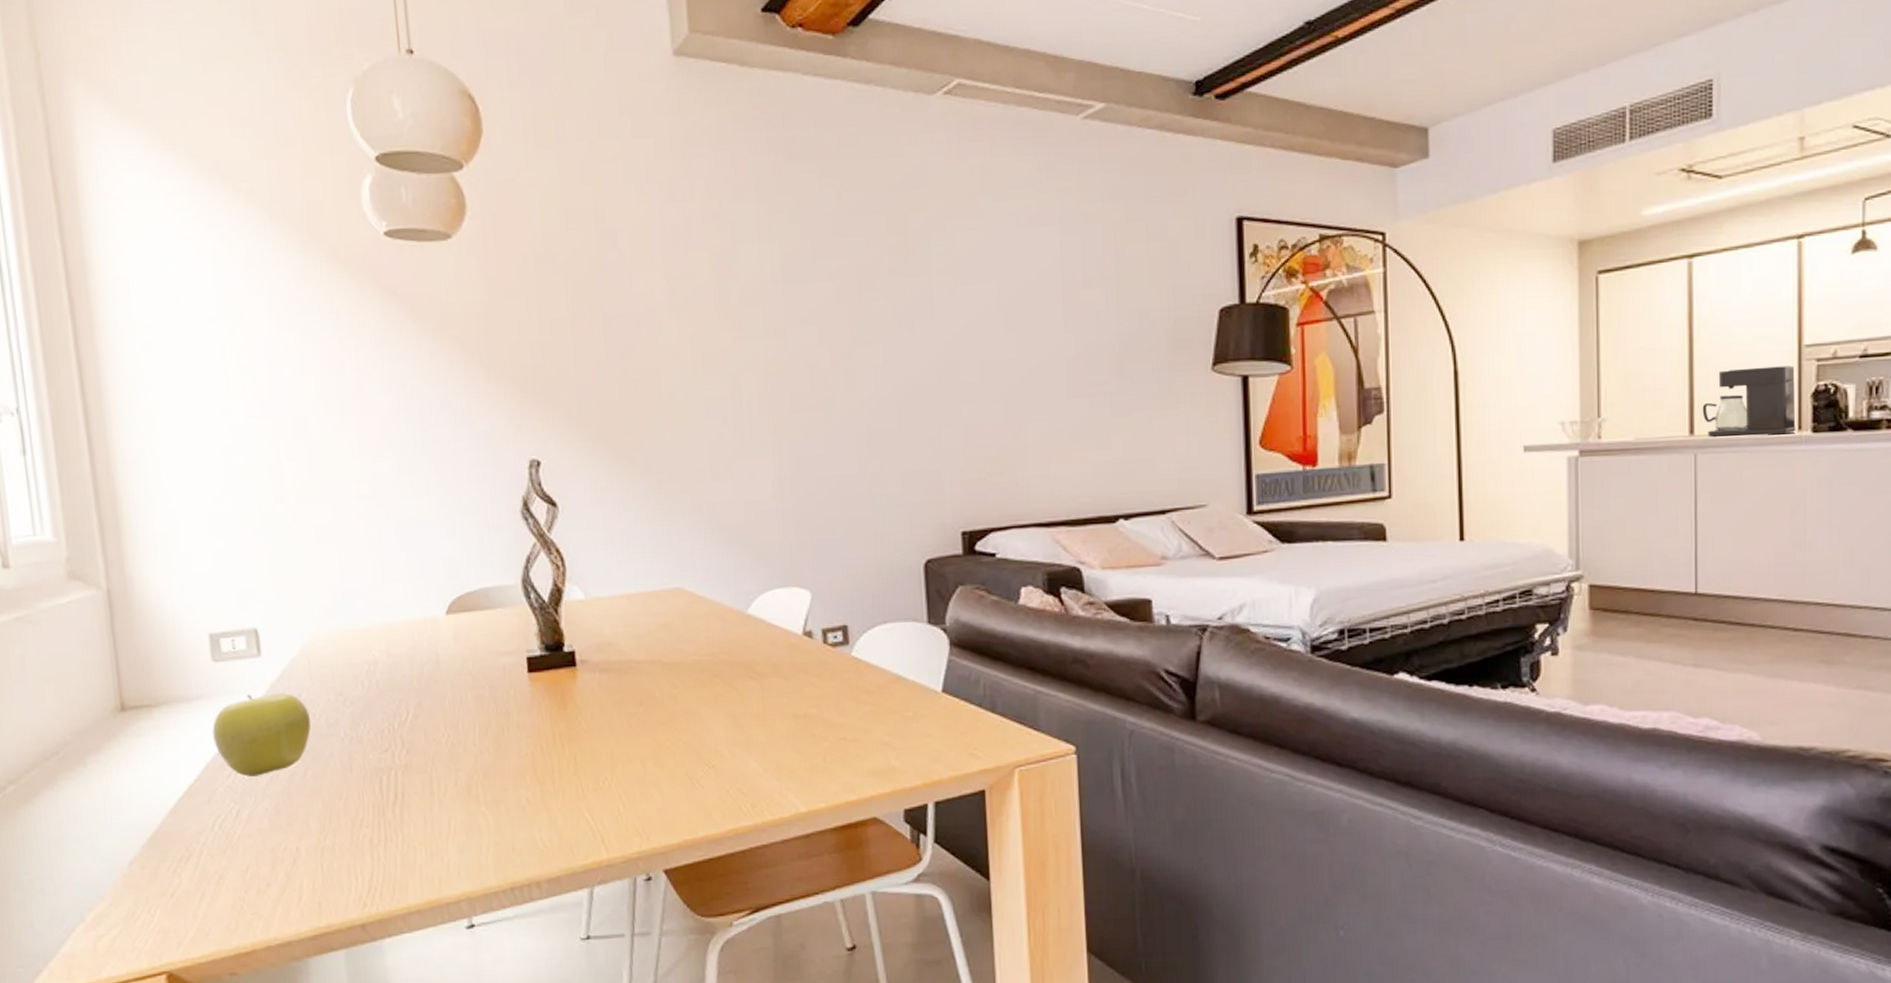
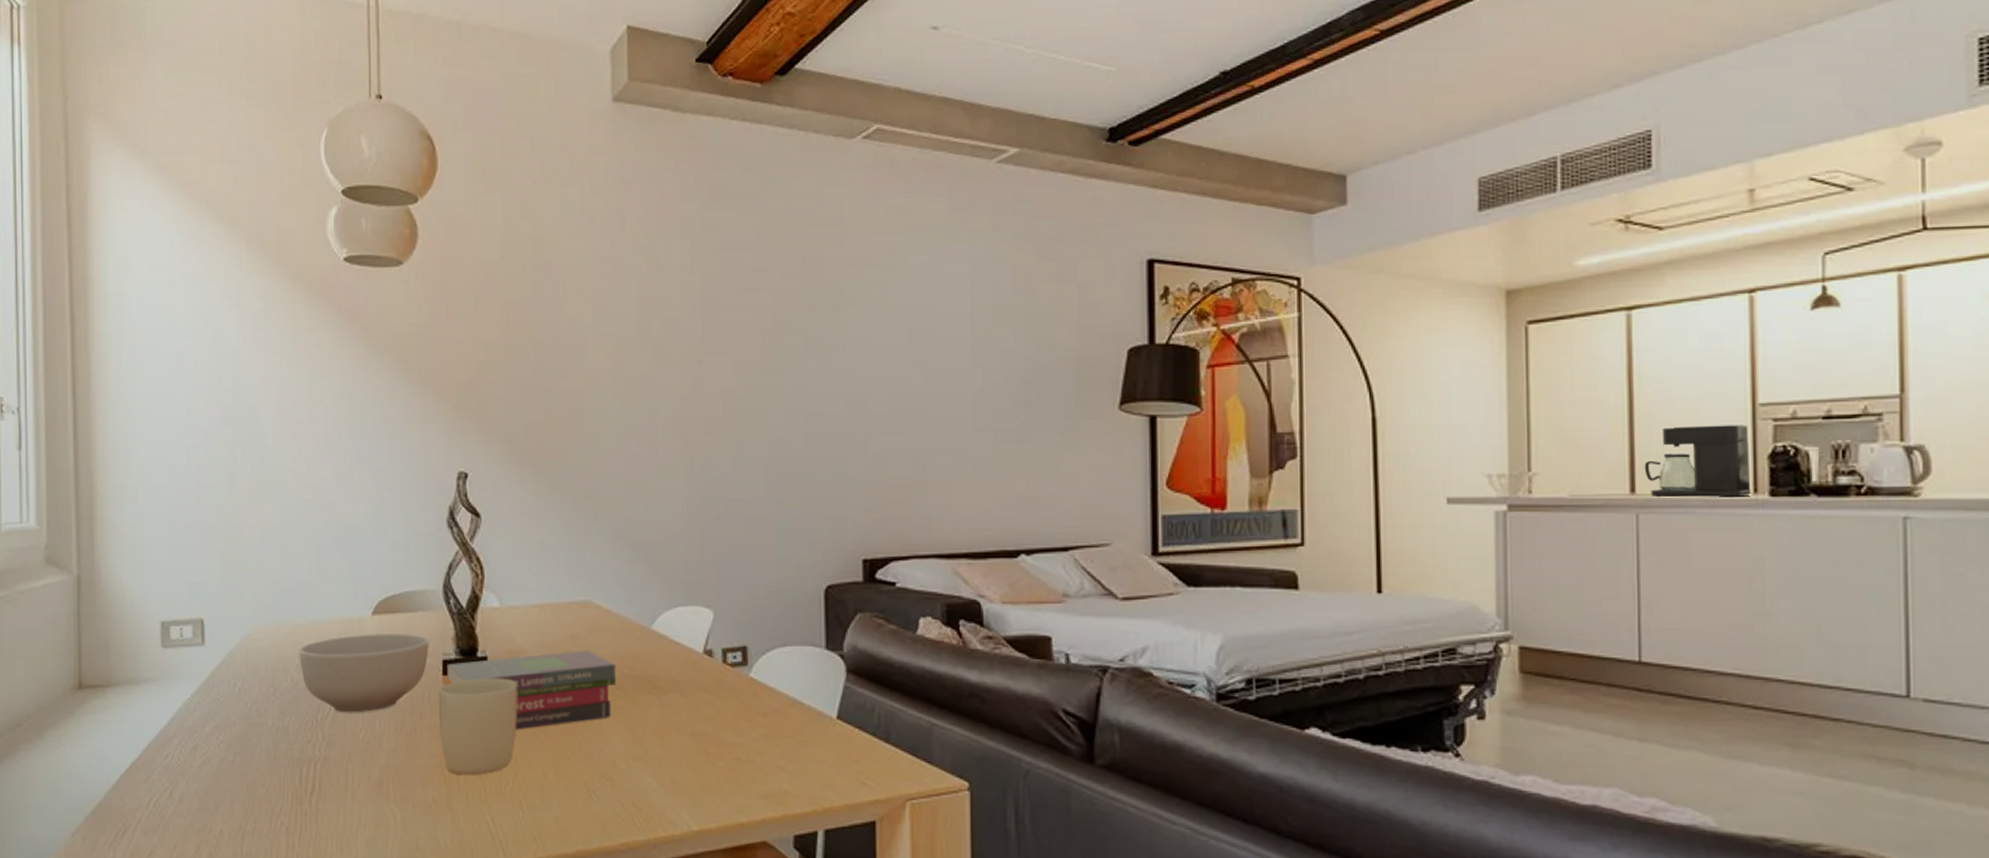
fruit: present [212,693,311,777] -> none [156,681,244,759]
bowl: none [367,631,512,718] -> present [298,633,430,713]
mug: none [525,672,612,773] -> present [438,678,518,775]
books: none [532,638,714,724] -> present [447,650,617,730]

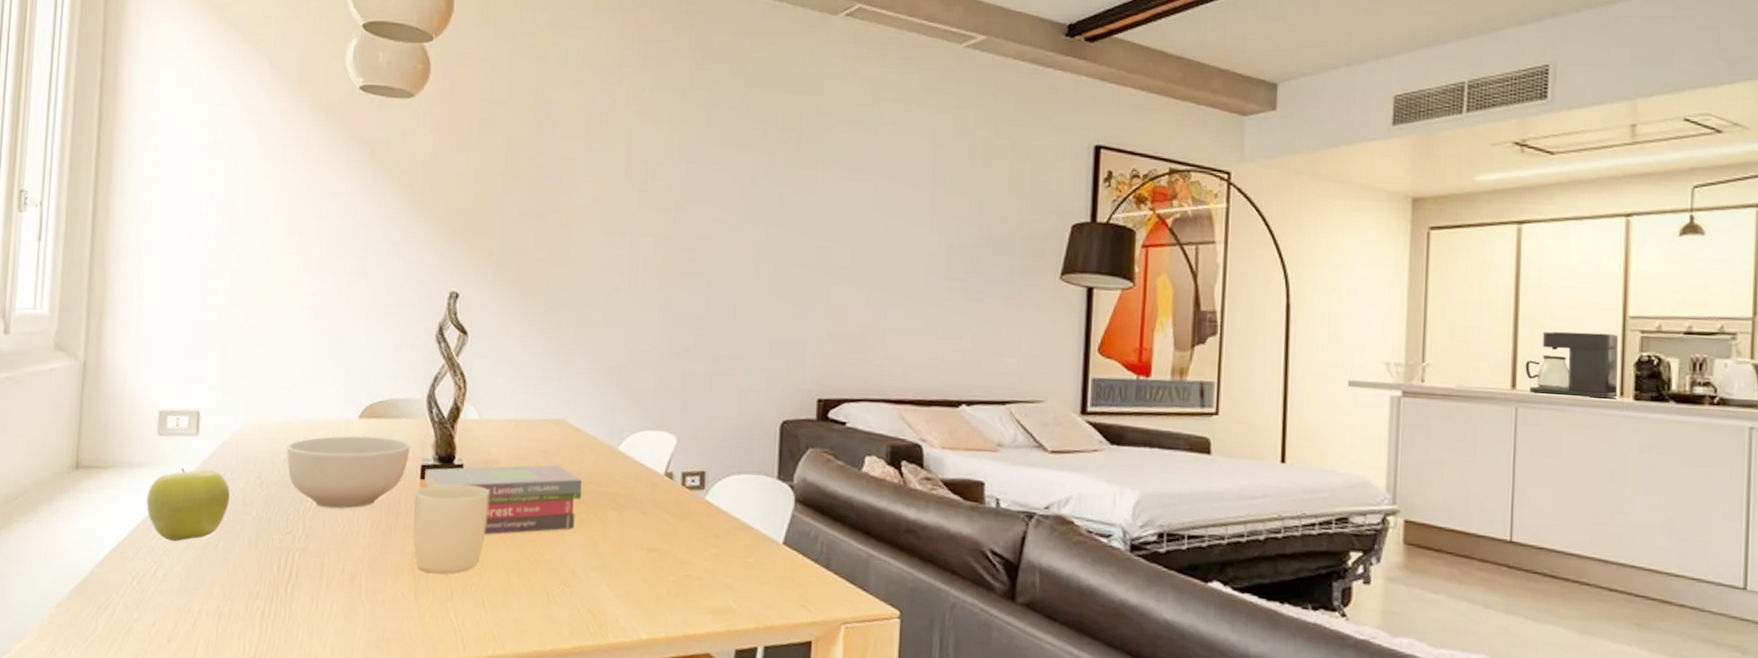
fruit: none [156,681,244,759] -> present [146,468,230,542]

